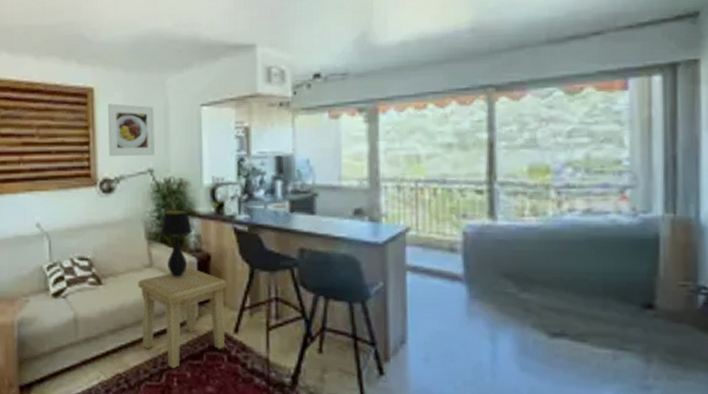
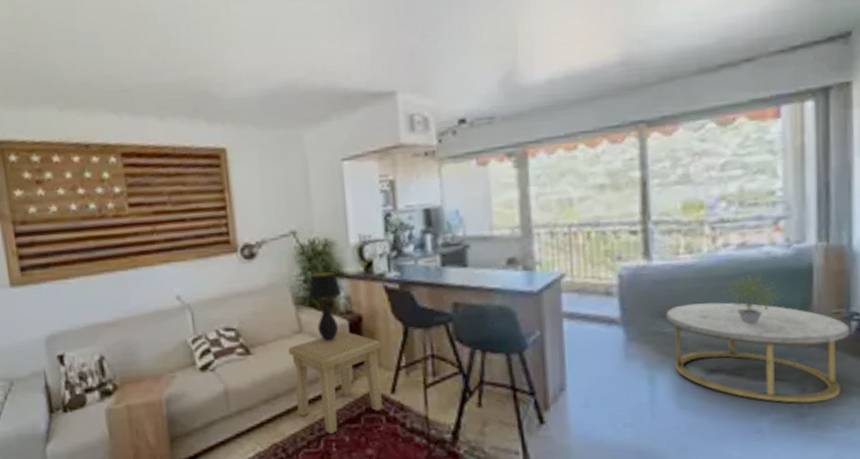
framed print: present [107,103,155,157] -> none [242,163,296,221]
coffee table: none [509,266,698,375] -> present [665,302,851,403]
potted plant: none [568,238,628,291] -> present [723,272,783,325]

